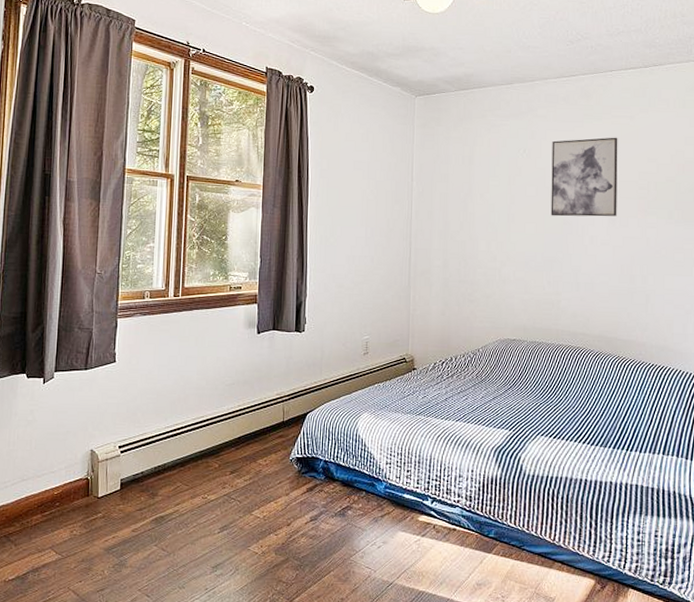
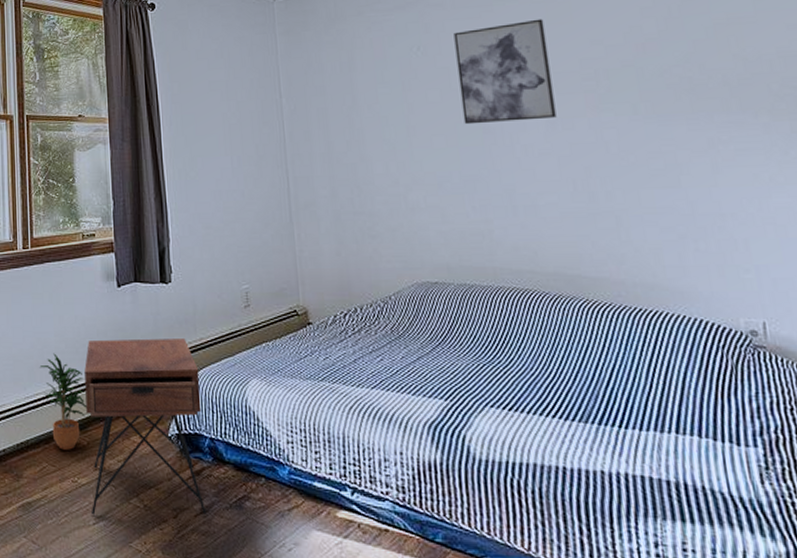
potted plant: none [181,389,222,472] -> present [39,353,88,450]
nightstand: none [218,378,321,526] -> present [84,338,207,515]

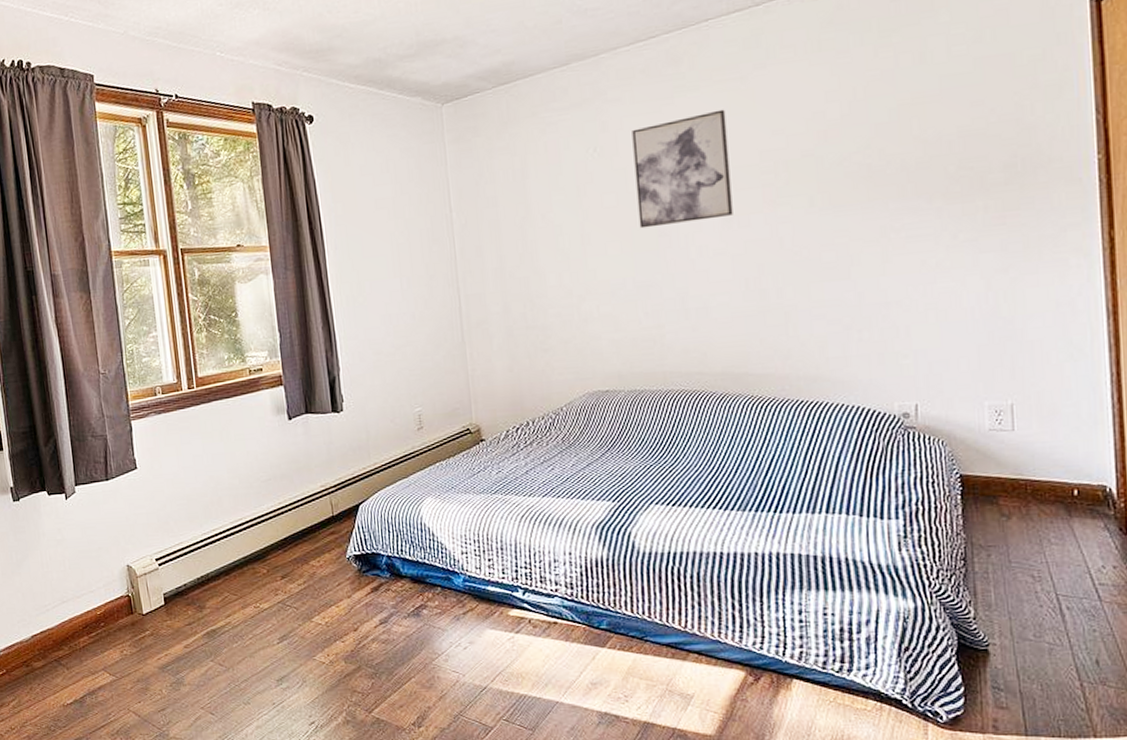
potted plant: present [39,353,88,450] -> none [214,489,265,579]
nightstand: present [84,338,207,515] -> none [260,465,386,636]

